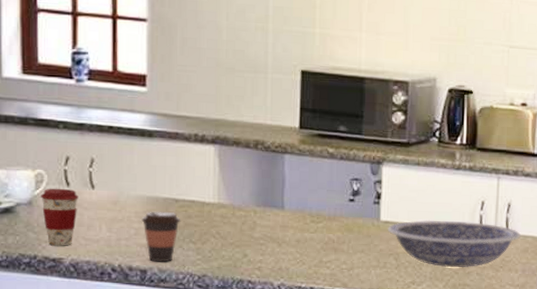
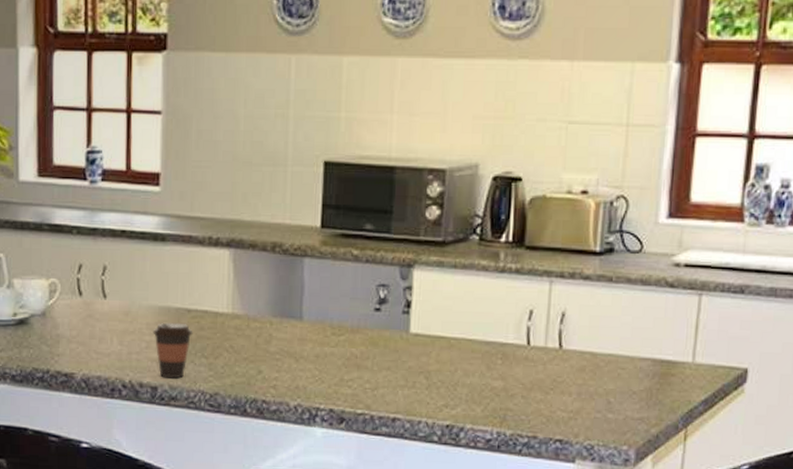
coffee cup: present [41,188,79,246] -> none [54,298,91,360]
bowl: present [387,220,521,268] -> none [417,332,577,390]

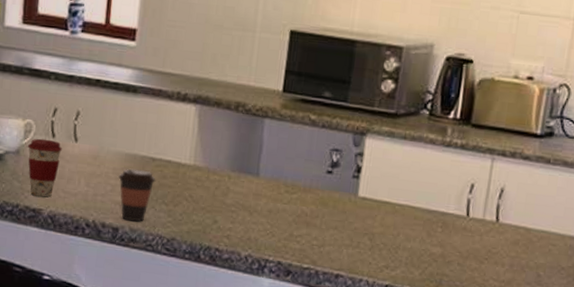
coffee cup: none [54,298,91,360] -> present [28,138,62,198]

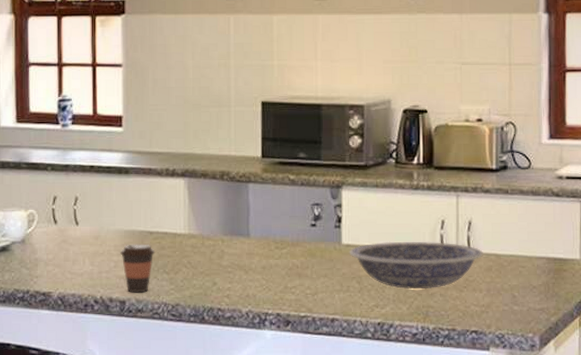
coffee cup: present [28,138,62,198] -> none [32,226,65,281]
bowl: none [364,199,512,256] -> present [349,241,483,290]

